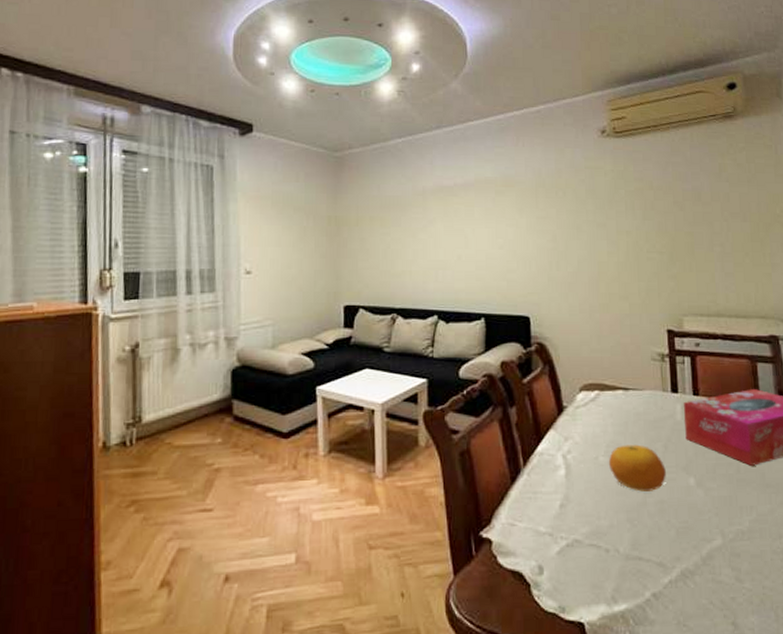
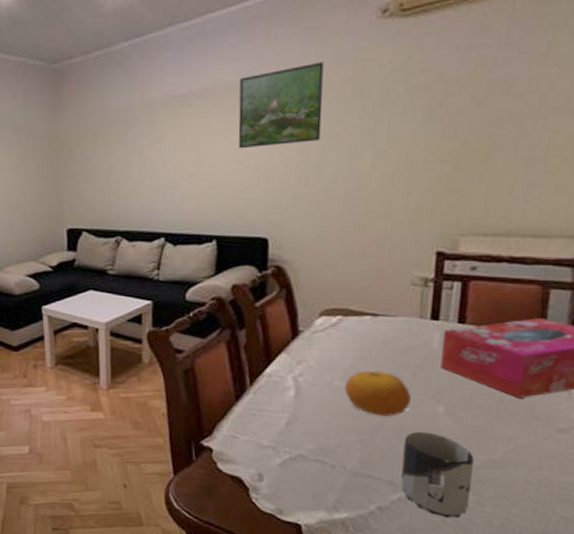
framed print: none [496,167,565,235] -> present [238,62,324,149]
cup: none [666,505,730,599] -> present [400,431,474,518]

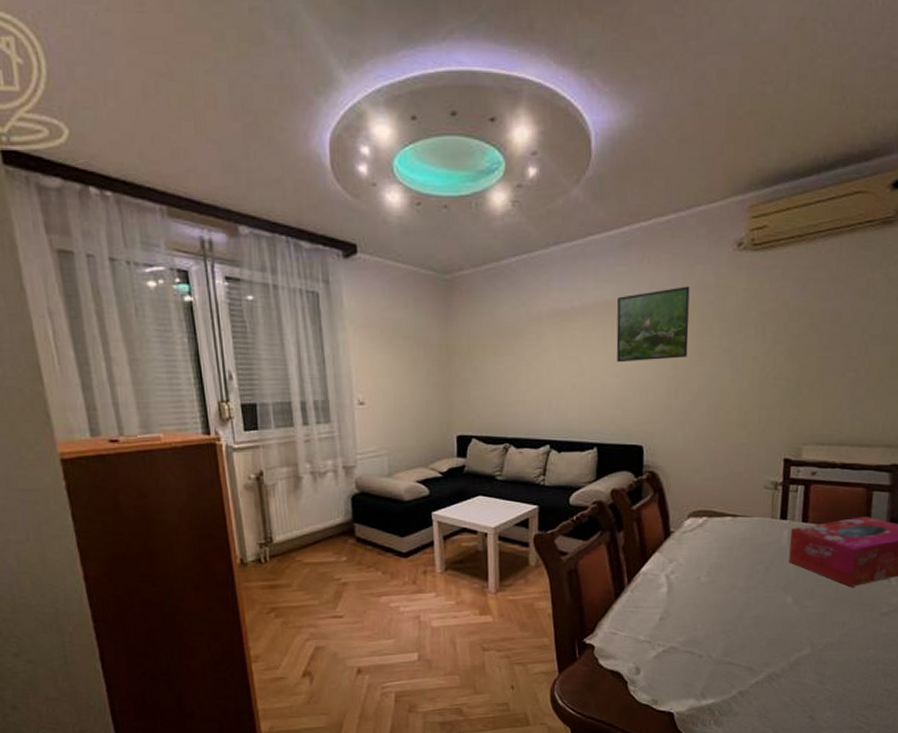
fruit: present [344,370,411,416] -> none [709,566,765,608]
cup: present [400,431,474,518] -> none [757,620,817,697]

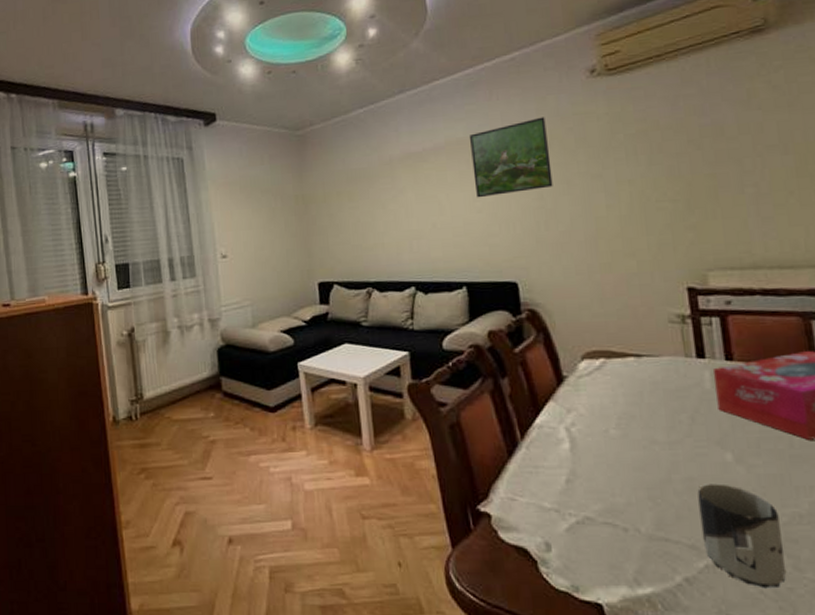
cup: none [757,620,817,697] -> present [697,484,786,589]

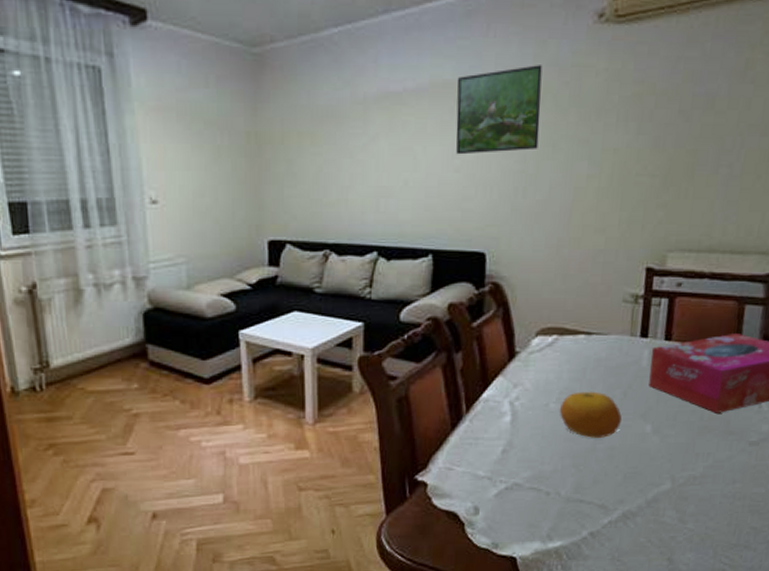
fruit: none [621,416,695,467] -> present [559,391,622,438]
cup: present [697,484,786,589] -> none [611,452,678,538]

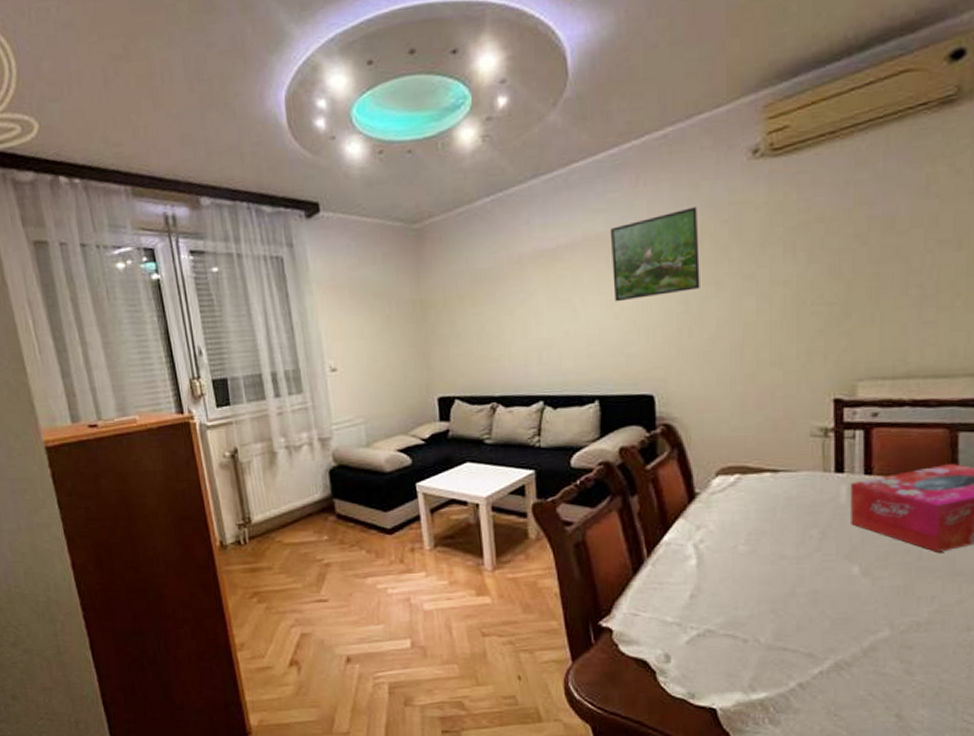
fruit: present [559,391,622,438] -> none [749,531,822,581]

